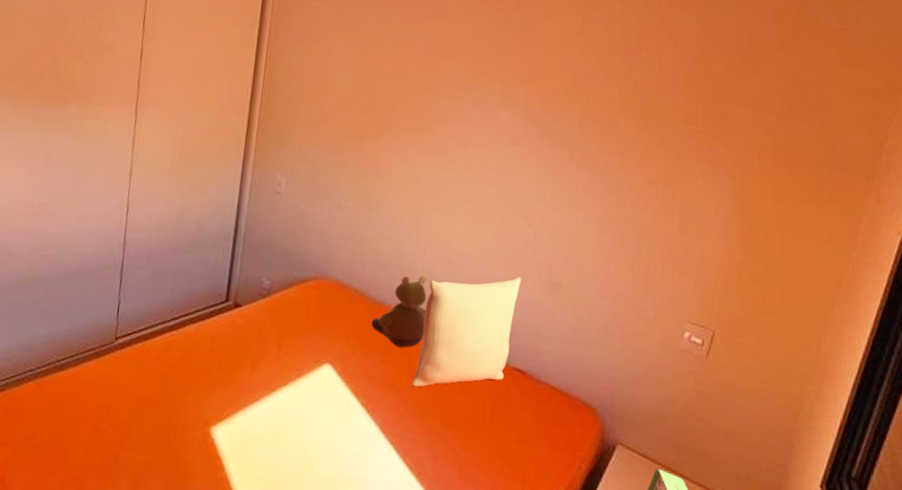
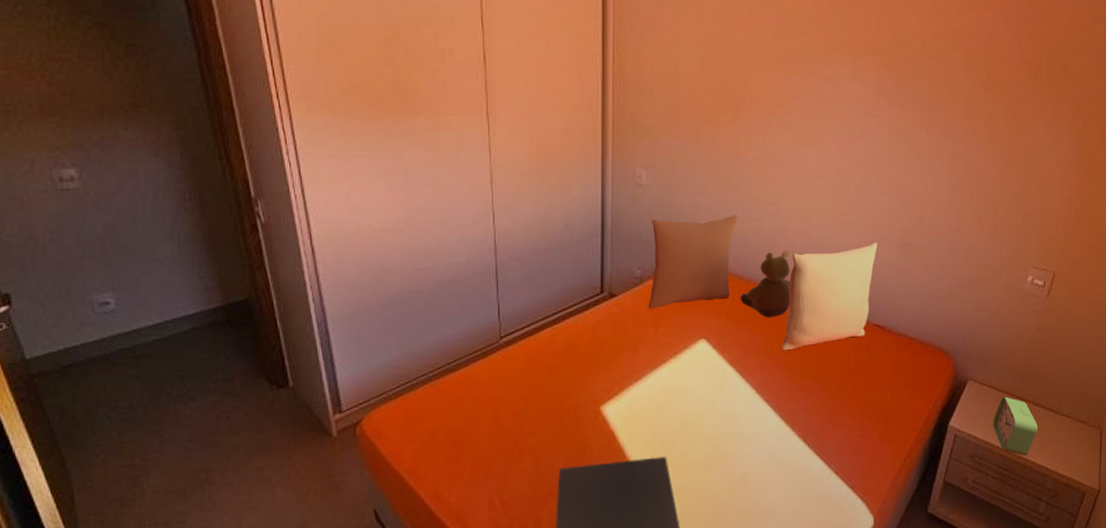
pillow: none [273,229,376,324] -> present [648,215,738,309]

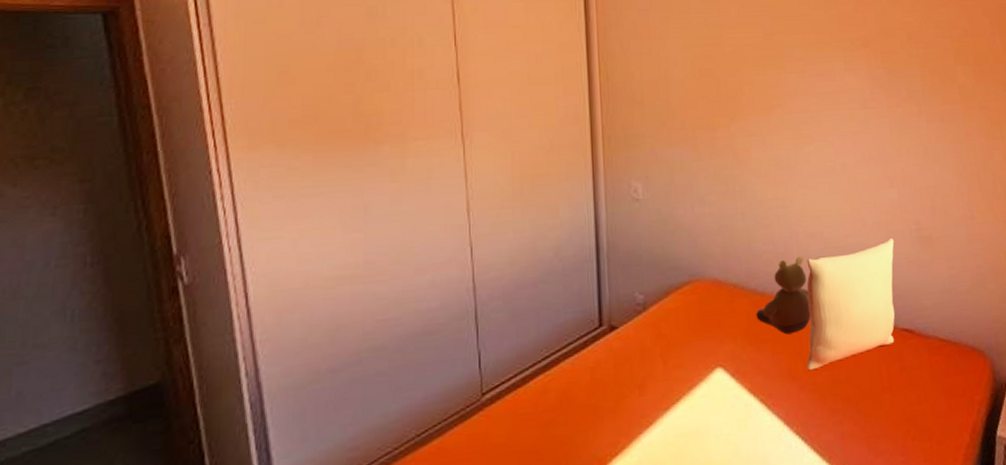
pillow: present [648,215,738,309] -> none [652,223,746,339]

